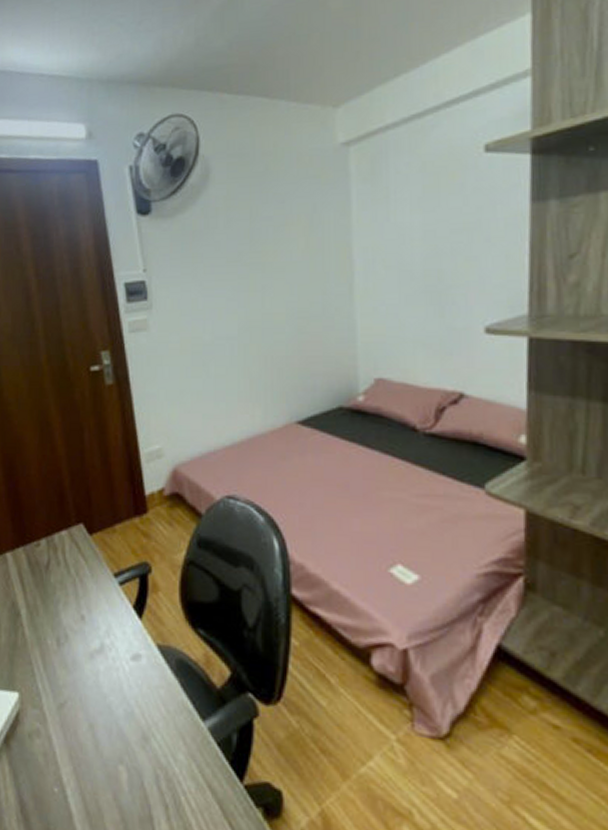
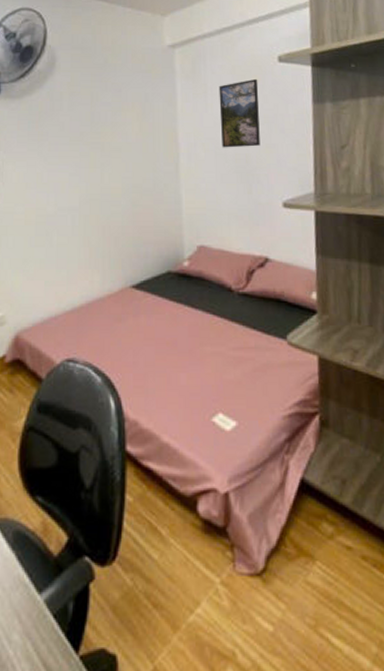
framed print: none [404,175,457,263] -> present [219,78,260,148]

